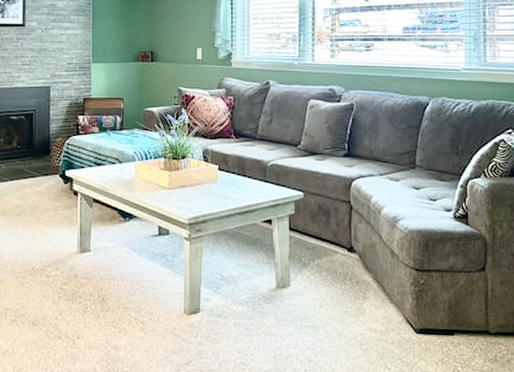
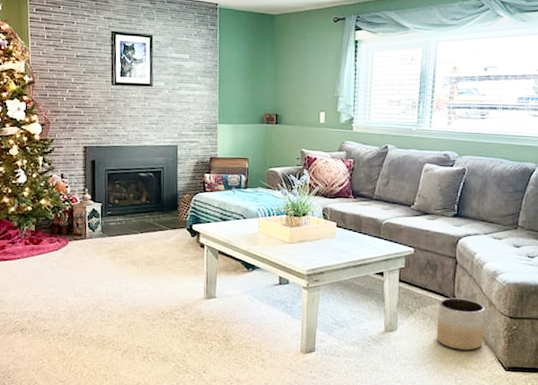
planter: none [334,248,388,310] -> present [436,297,485,351]

